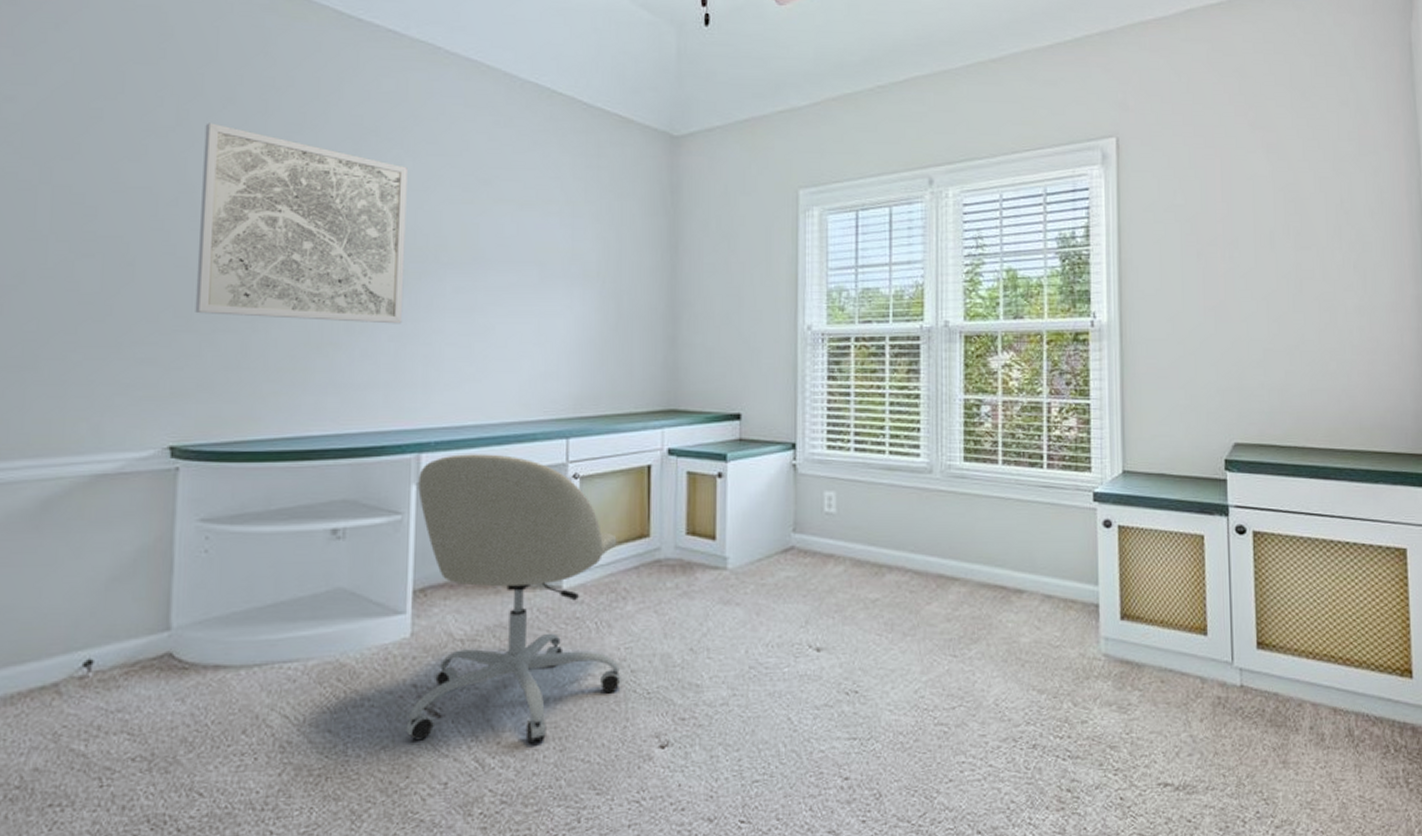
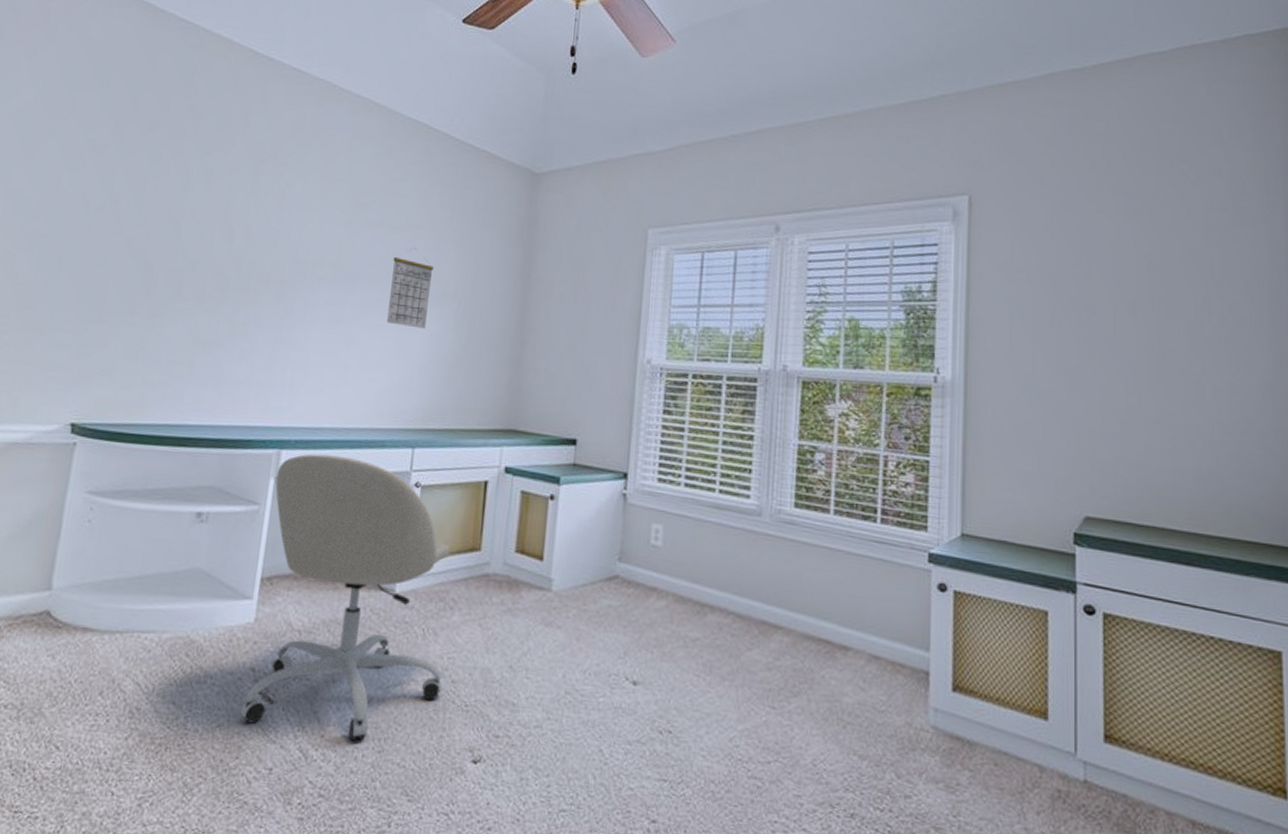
wall art: present [195,123,408,324] -> none [106,142,297,329]
calendar: none [524,225,571,311] -> present [386,248,434,329]

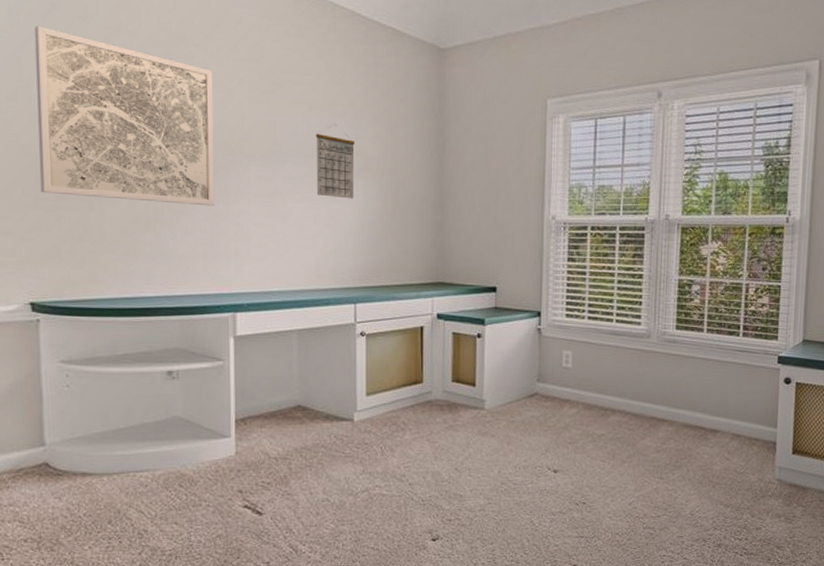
wall art: none [106,142,297,329] -> present [34,25,215,206]
office chair: present [239,453,450,741] -> none [234,314,401,536]

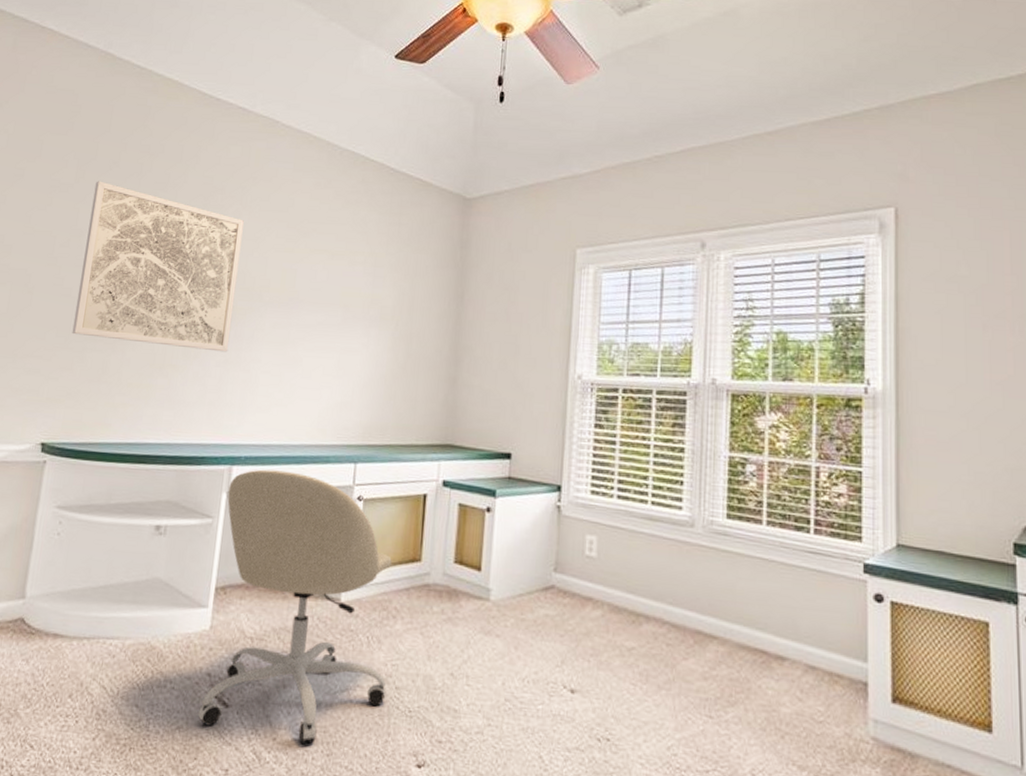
office chair: none [234,314,401,536] -> present [197,469,392,745]
calendar: present [316,125,355,199] -> none [328,273,372,349]

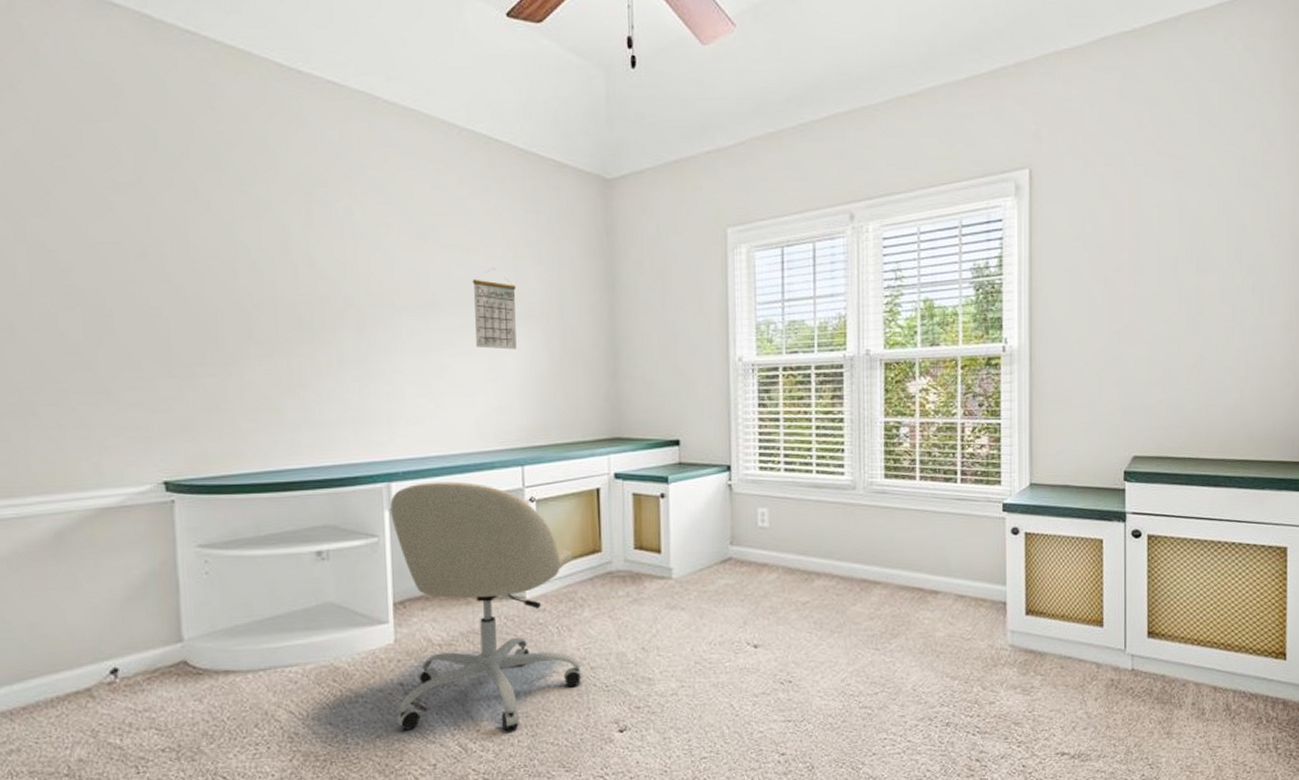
wall art: present [72,181,244,352] -> none [163,178,364,365]
calendar: none [328,273,372,349] -> present [472,268,517,350]

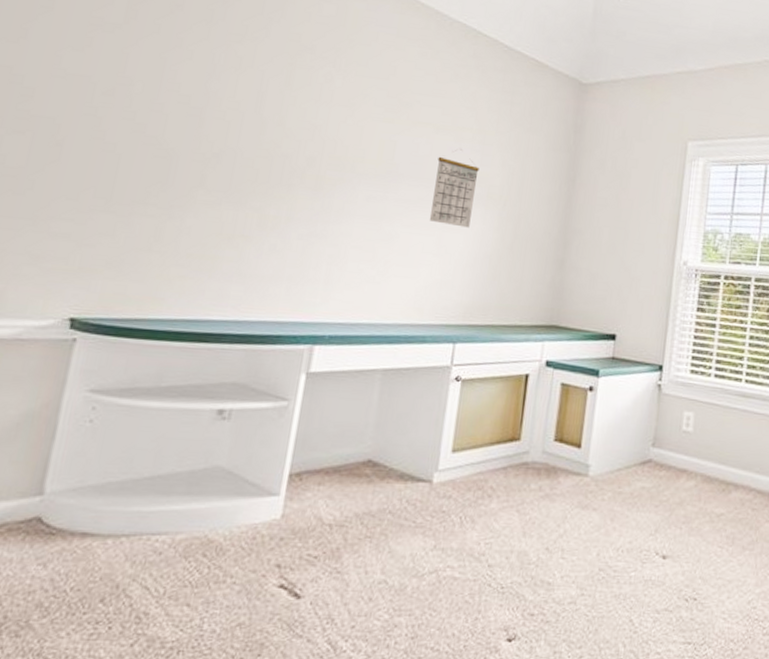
office chair: present [390,481,582,731] -> none [262,349,490,630]

